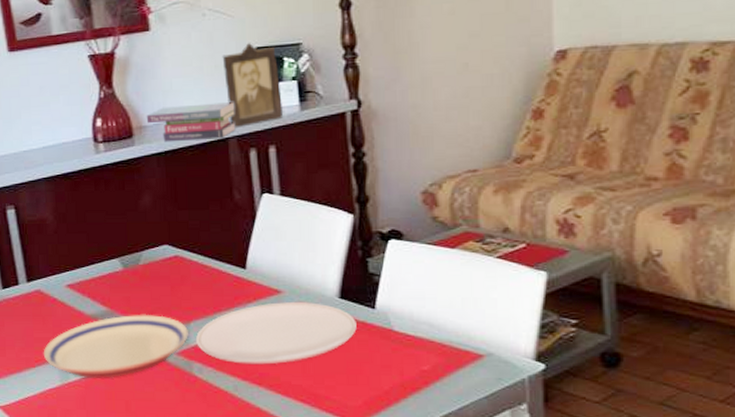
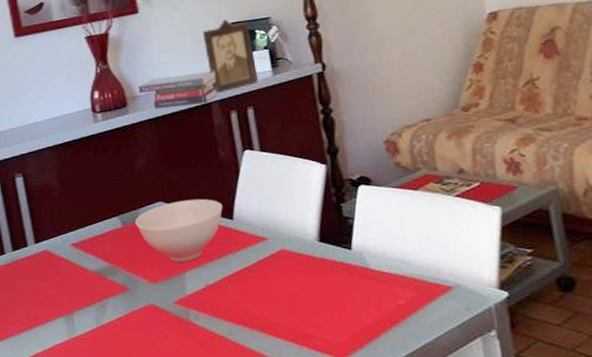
plate: present [43,314,188,378] -> none [51,267,184,331]
bowl: none [137,244,235,311] -> present [135,198,223,263]
plate: present [196,302,357,365] -> none [191,247,337,309]

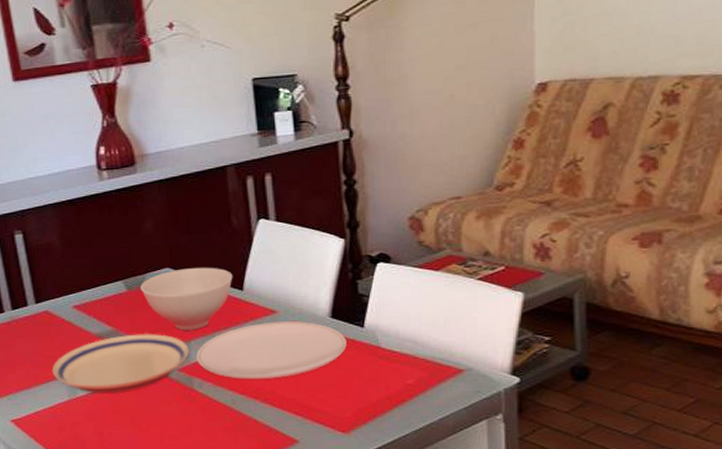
plate: none [51,267,184,331] -> present [52,333,189,393]
books: present [138,71,218,110] -> none [147,131,234,170]
plate: none [191,247,337,309] -> present [196,322,347,380]
photo frame: present [202,19,258,94] -> none [220,74,278,157]

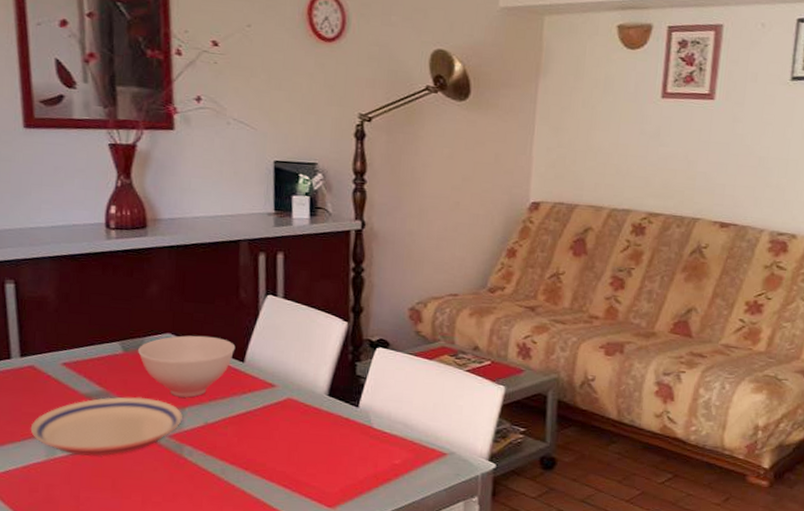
plate: present [196,322,347,380] -> none [189,395,341,452]

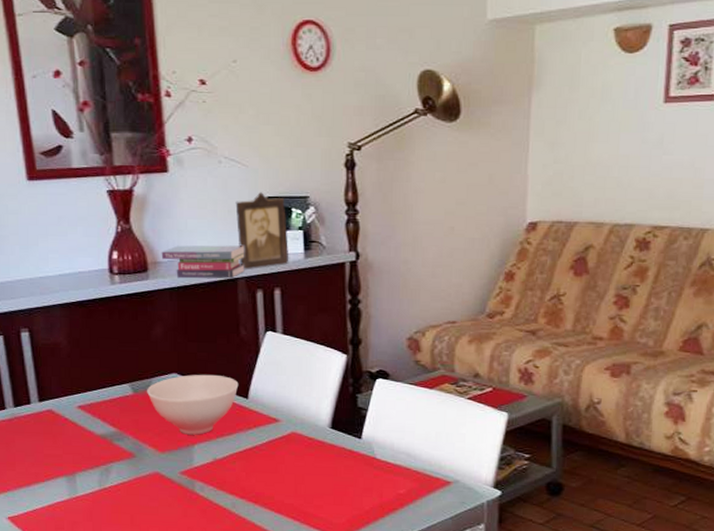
plate: present [30,396,182,456] -> none [52,435,192,494]
books: none [161,203,250,241] -> present [161,245,245,279]
photo frame: none [242,156,294,233] -> present [235,192,288,270]

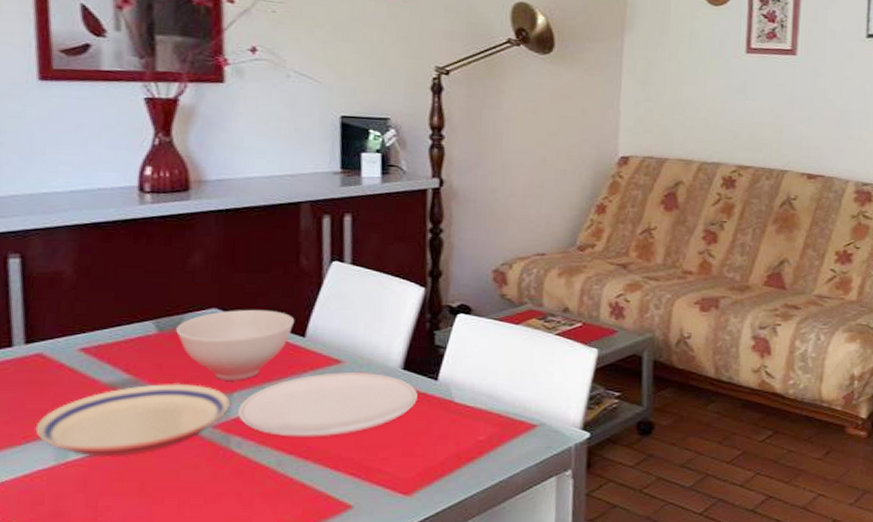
plate: none [52,435,192,494] -> present [35,383,230,456]
books: present [161,245,245,279] -> none [208,163,312,203]
plate: none [199,430,344,485] -> present [238,372,418,437]
photo frame: present [235,192,288,270] -> none [303,111,364,194]

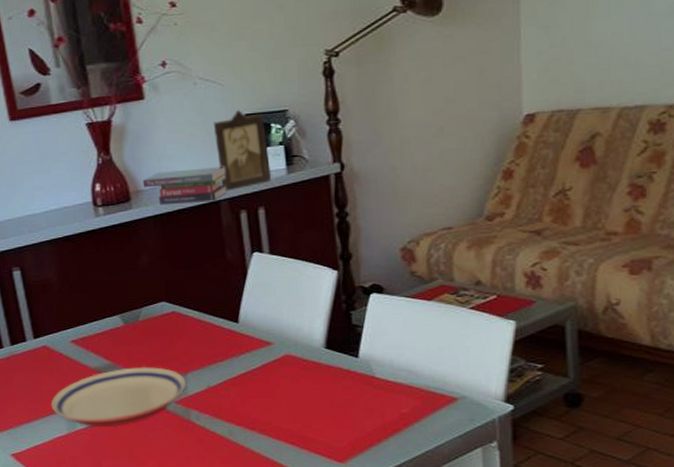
bowl: present [176,309,295,381] -> none [137,300,228,363]
books: none [208,163,312,203] -> present [142,167,227,206]
plate: present [238,372,418,437] -> none [193,353,341,411]
photo frame: none [303,111,364,194] -> present [213,110,271,192]

